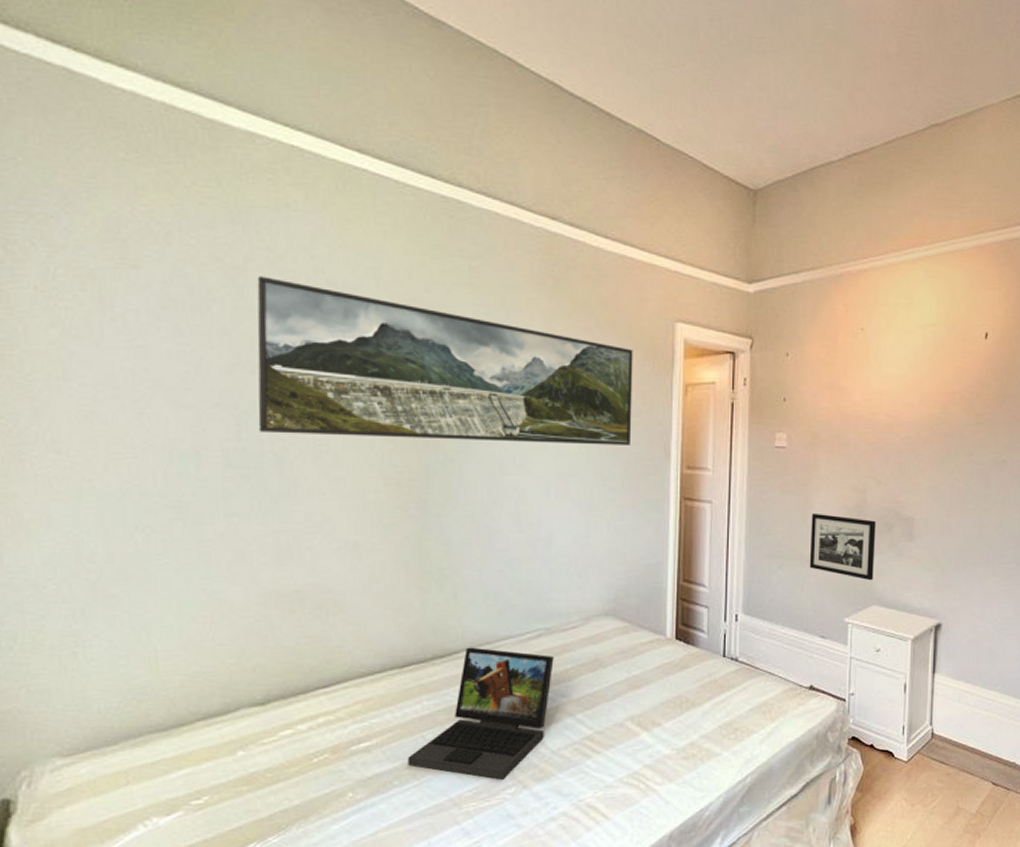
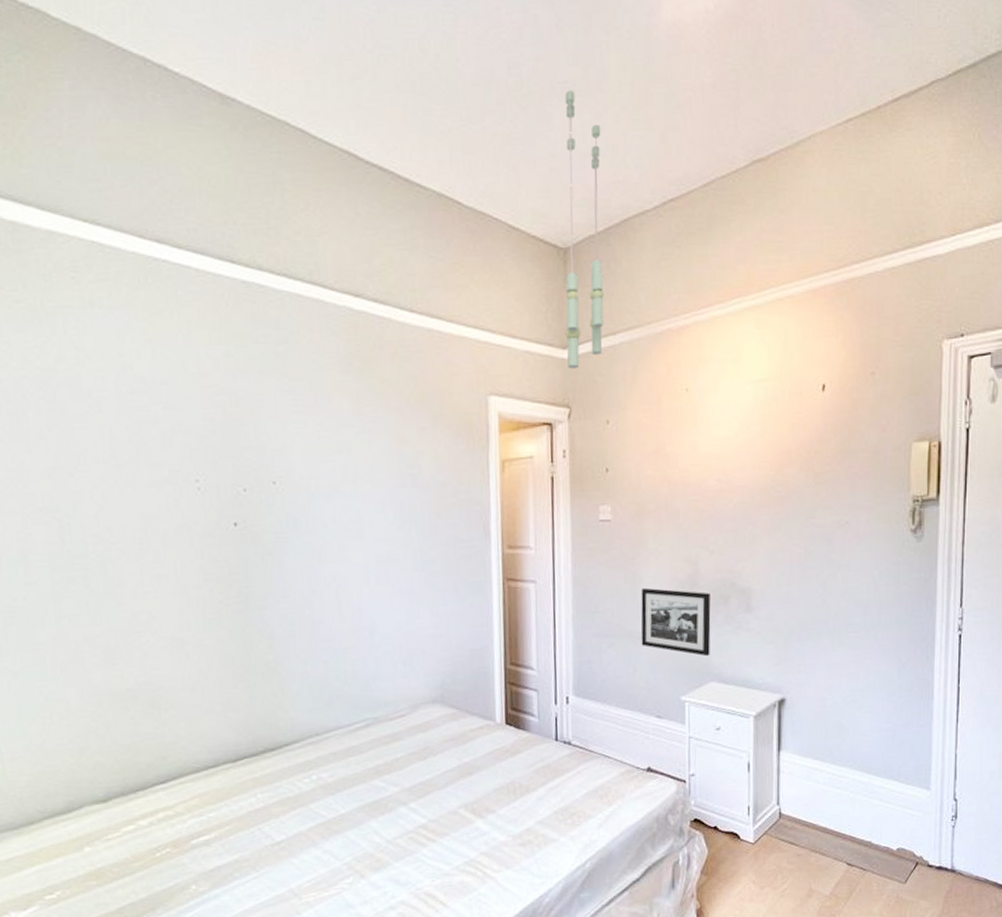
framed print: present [257,276,633,445] -> none [68,377,449,535]
laptop: present [407,647,554,780] -> none [246,739,384,870]
pendant light: none [751,45,794,303] -> present [564,89,604,369]

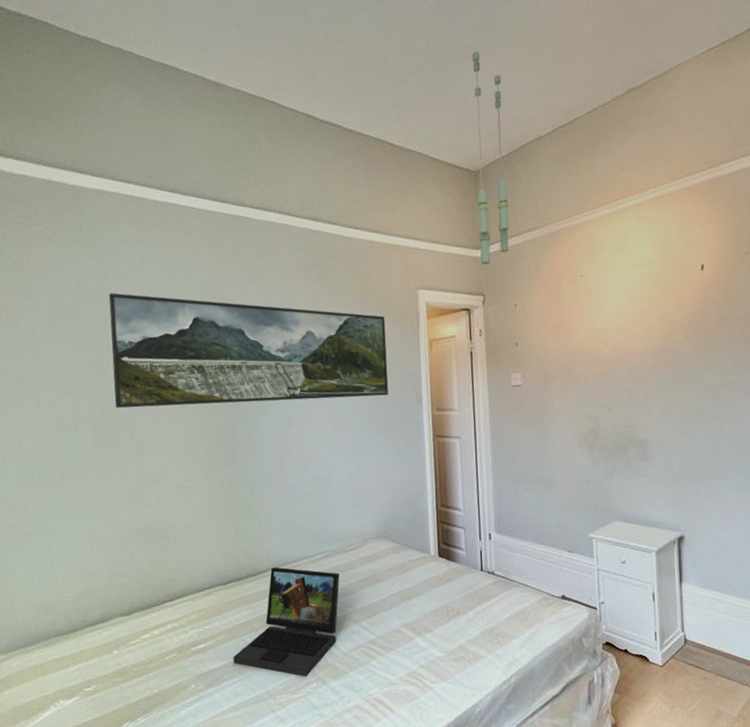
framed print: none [68,377,449,535] -> present [108,293,389,408]
laptop: none [246,739,384,870] -> present [233,567,340,676]
picture frame: present [641,587,711,657] -> none [549,441,613,499]

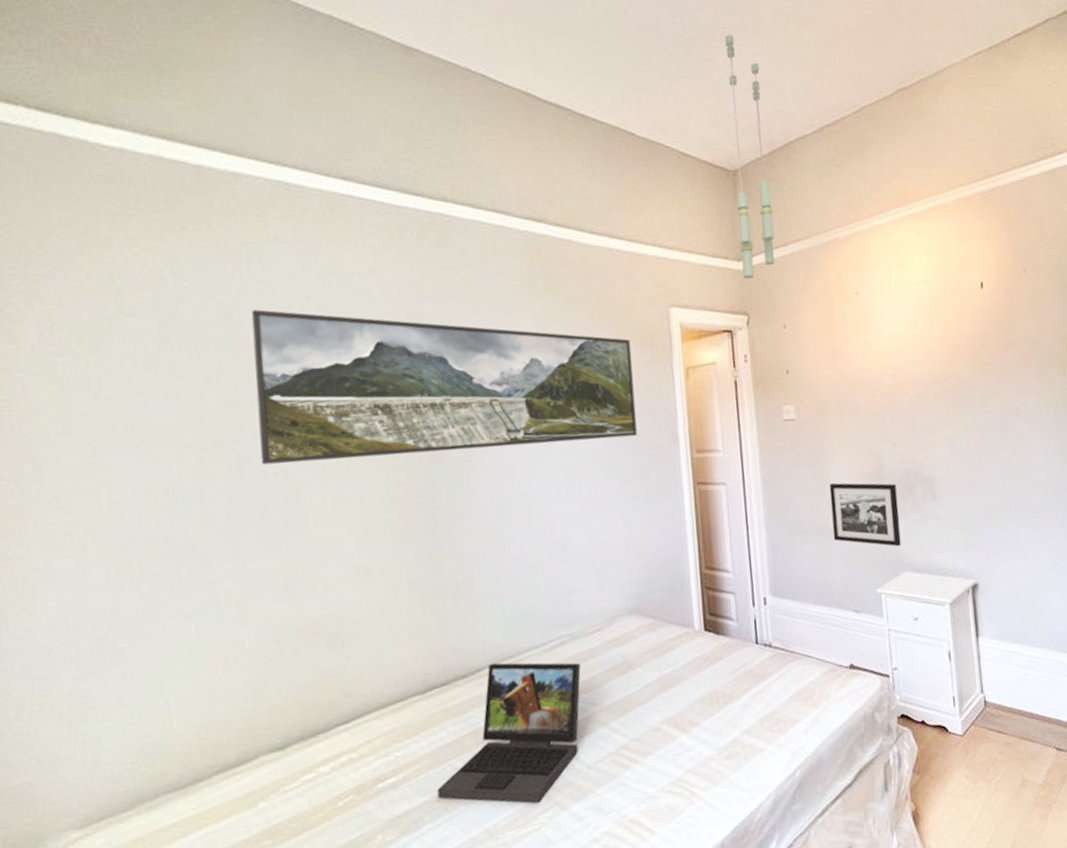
picture frame: none [549,441,613,499] -> present [829,482,901,547]

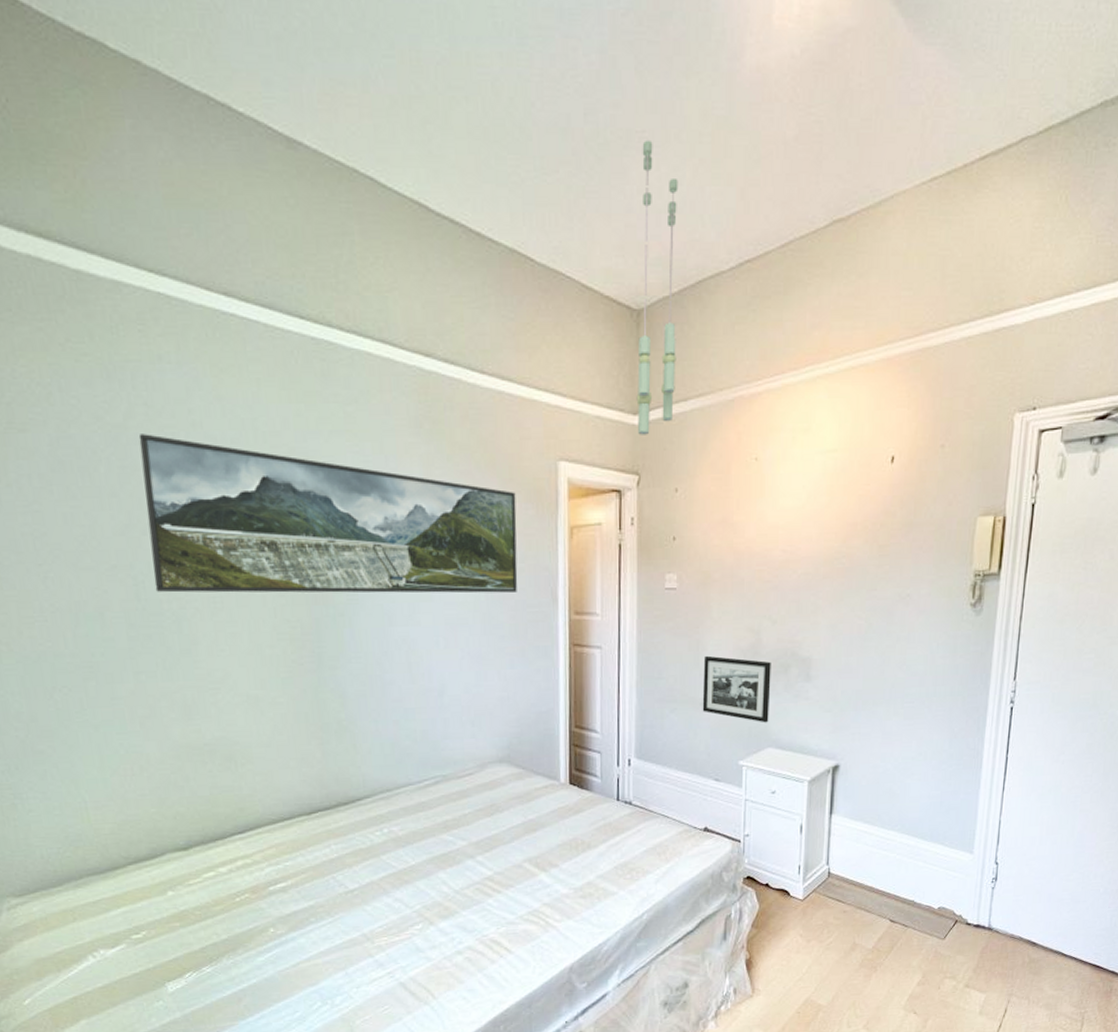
laptop: present [437,662,581,804] -> none [321,794,452,917]

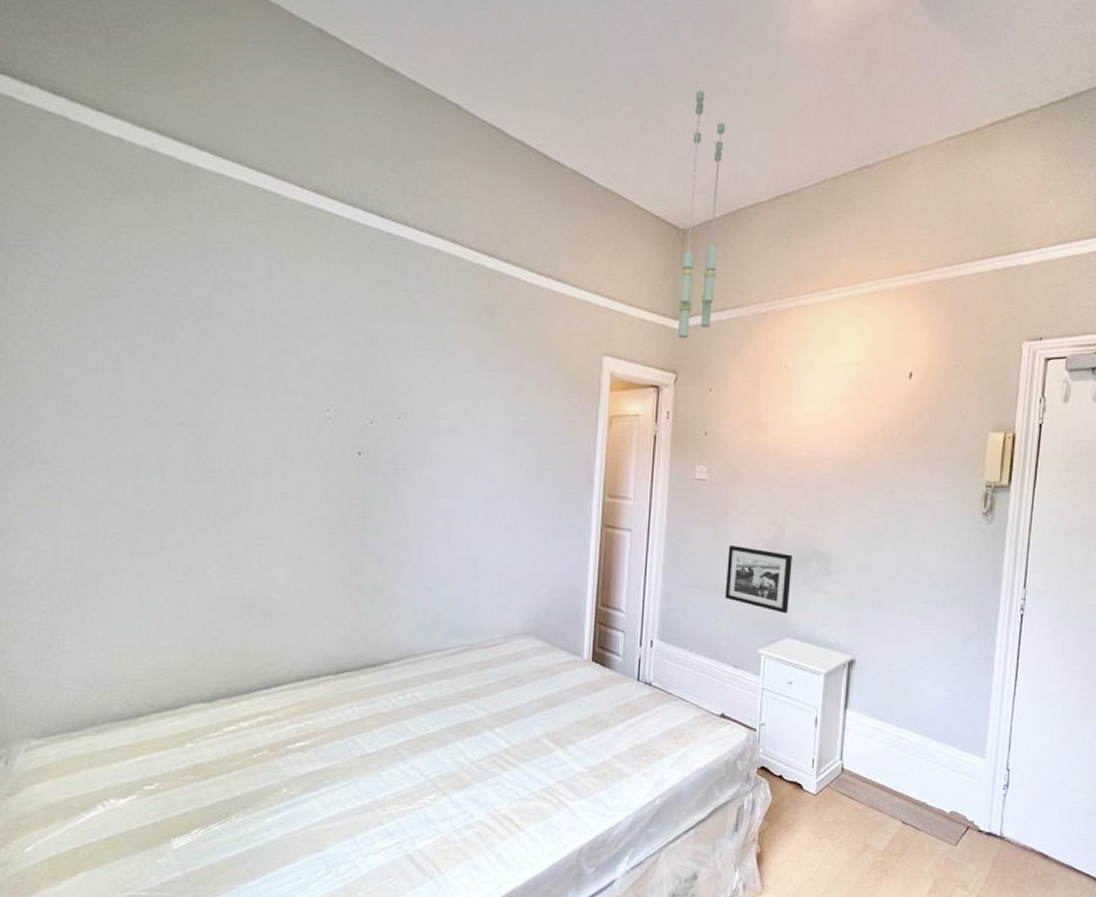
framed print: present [138,434,518,593] -> none [216,306,562,473]

